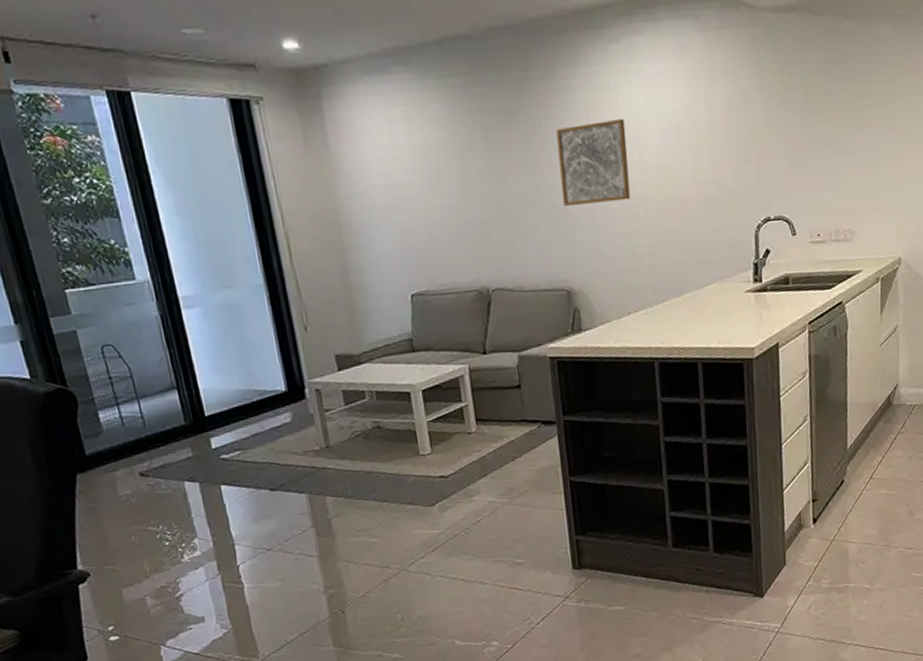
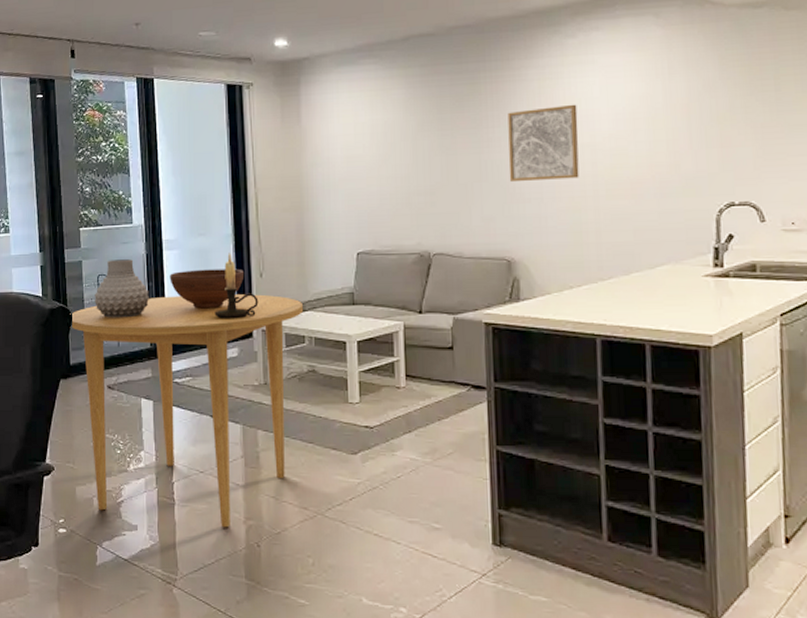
dining table: none [73,350,362,609] -> present [70,294,304,528]
vase: none [101,323,174,396] -> present [95,259,149,318]
fruit bowl: none [194,323,286,374] -> present [170,269,245,309]
candle holder: none [256,305,308,383] -> present [214,252,259,319]

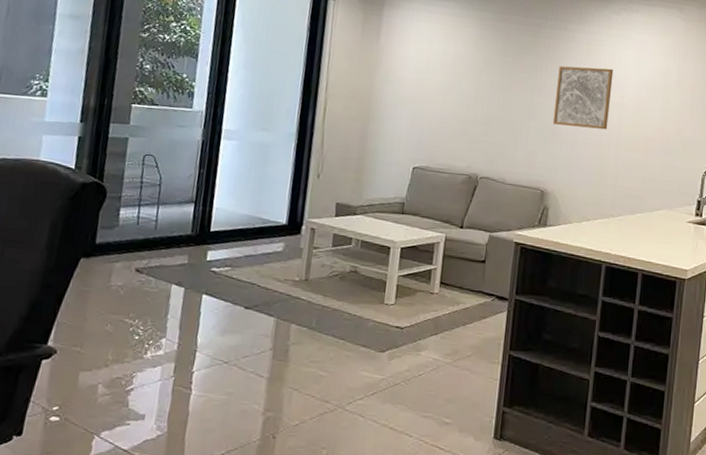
dining table: present [70,294,304,528] -> none [101,184,356,419]
vase: present [95,259,149,318] -> none [136,141,199,202]
fruit bowl: present [170,269,245,309] -> none [223,162,302,203]
candle holder: present [214,252,259,319] -> none [265,150,312,216]

